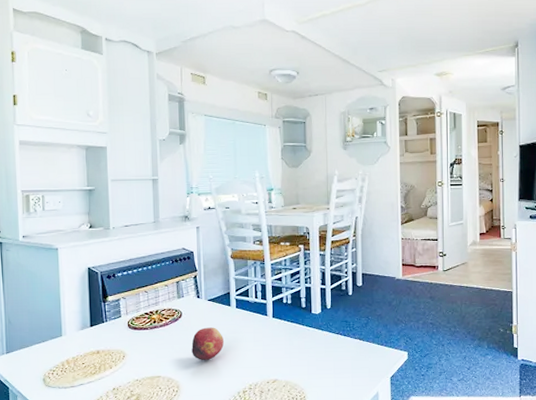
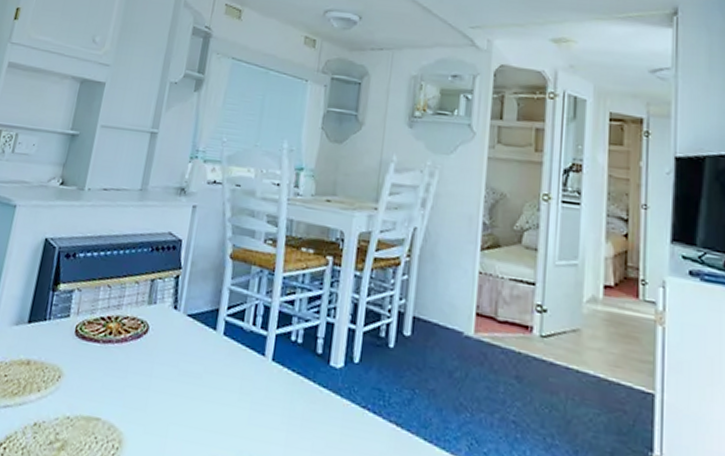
fruit: present [191,327,224,360] -> none [149,356,198,409]

